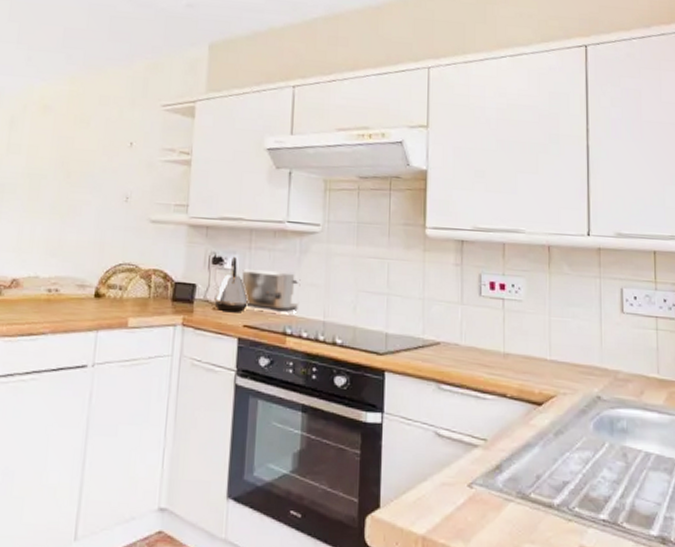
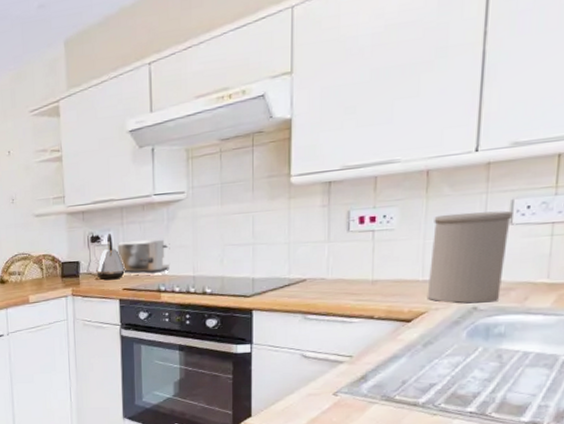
canister: none [555,292,623,393] -> present [426,210,513,304]

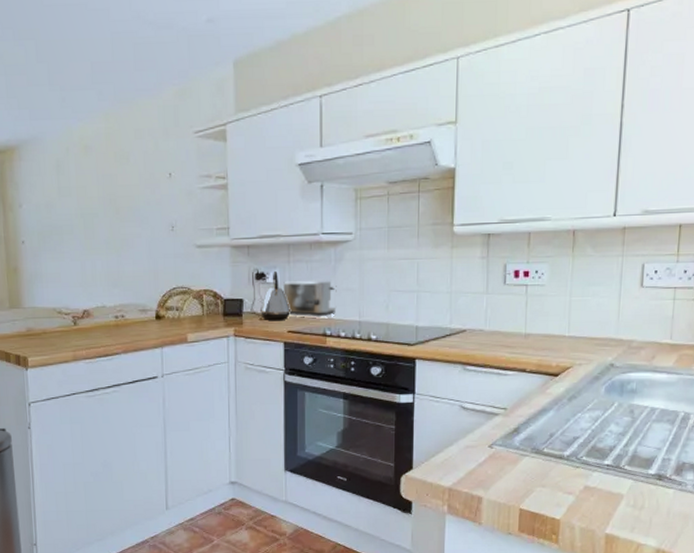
canister: present [426,210,513,304] -> none [572,273,644,360]

